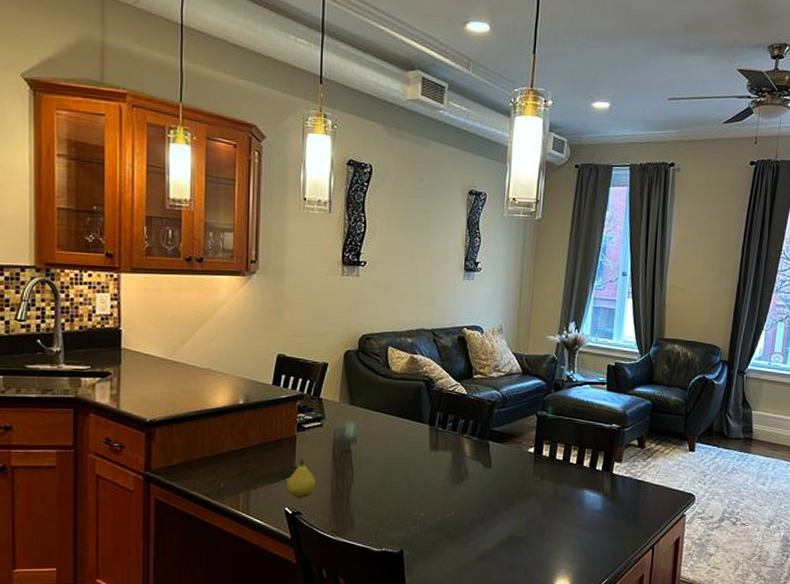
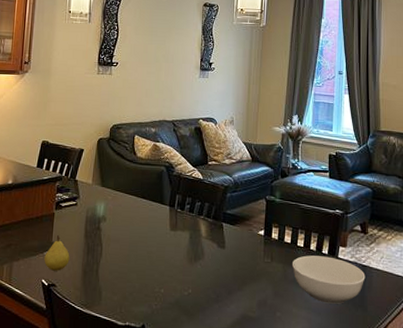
bowl: none [563,472,640,520] -> present [291,255,366,304]

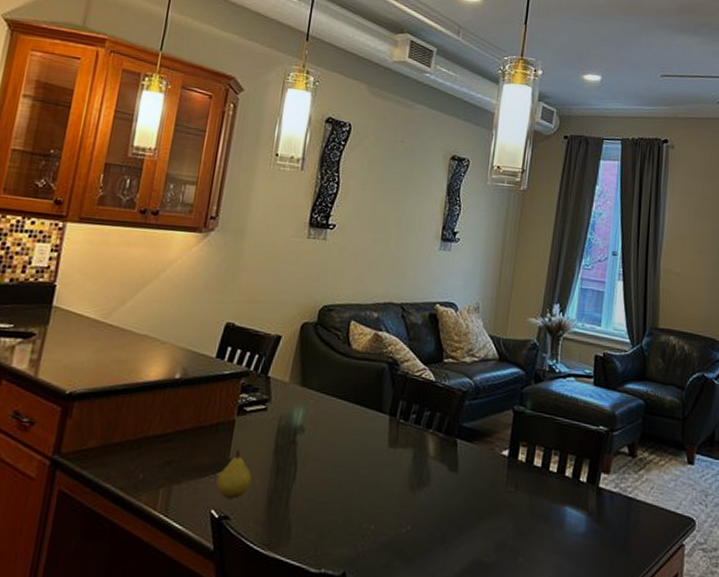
bowl: present [291,255,366,304] -> none [541,483,631,547]

